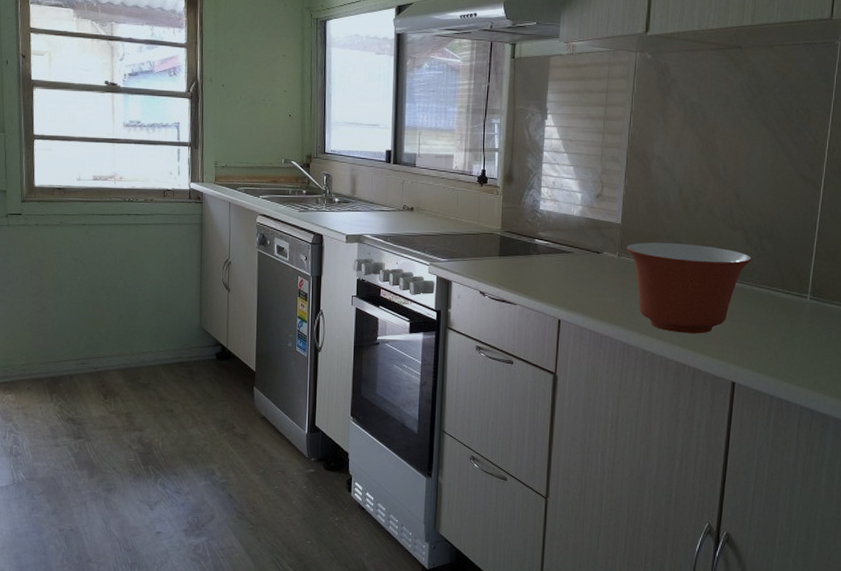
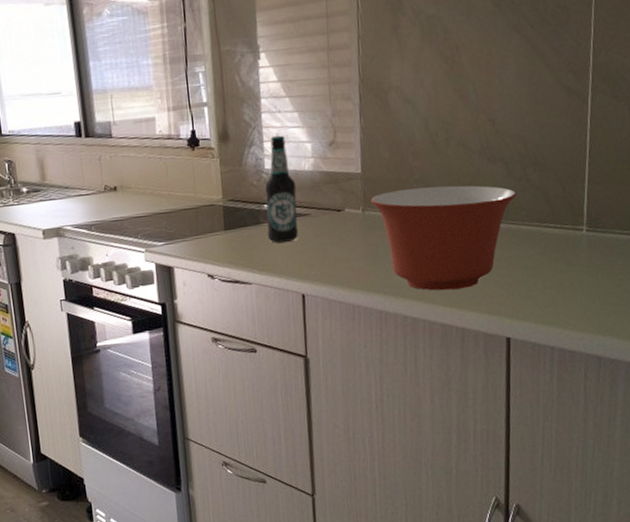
bottle: none [535,183,565,273] -> present [264,135,298,243]

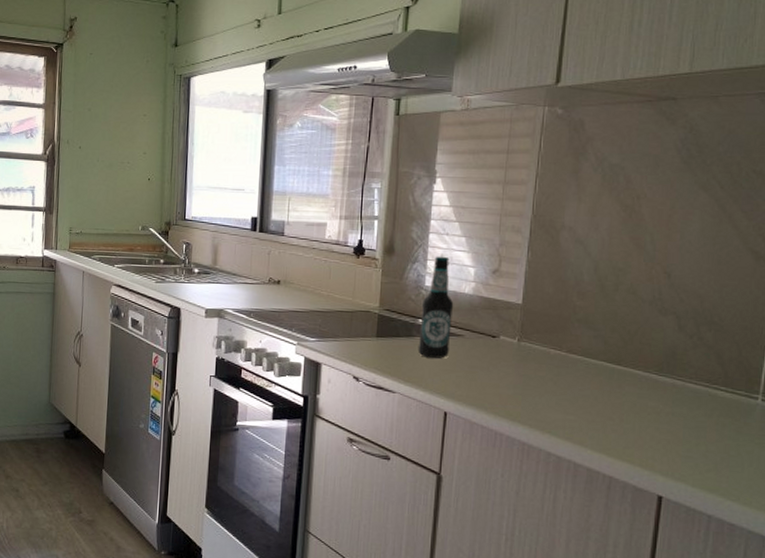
mixing bowl: present [370,185,517,291] -> none [528,326,687,437]

